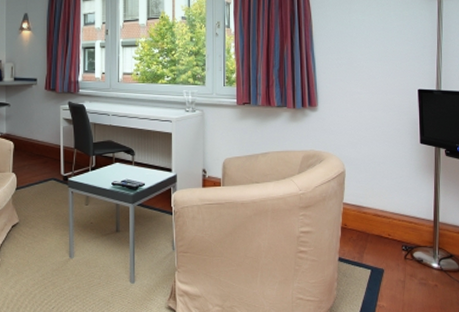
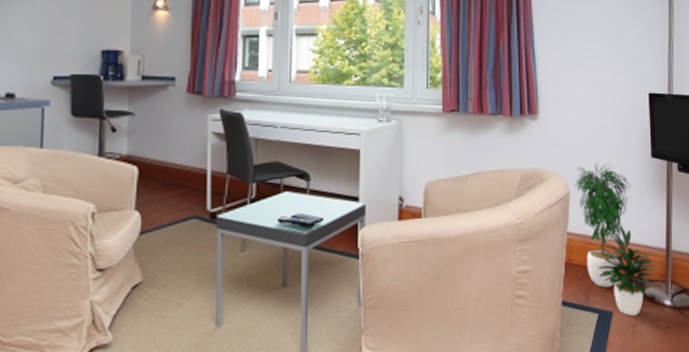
potted plant: none [349,147,425,274] -> present [574,163,657,316]

